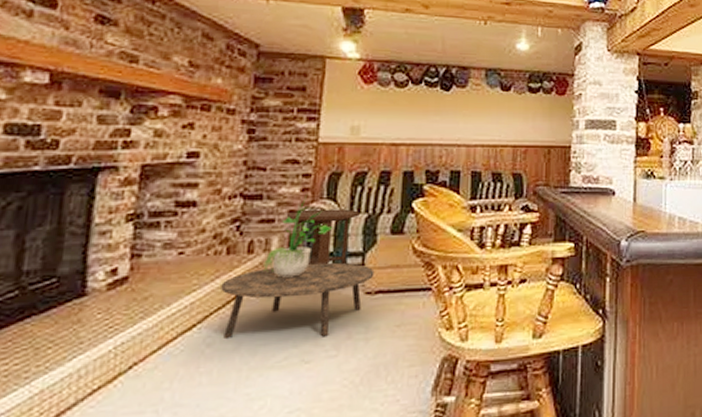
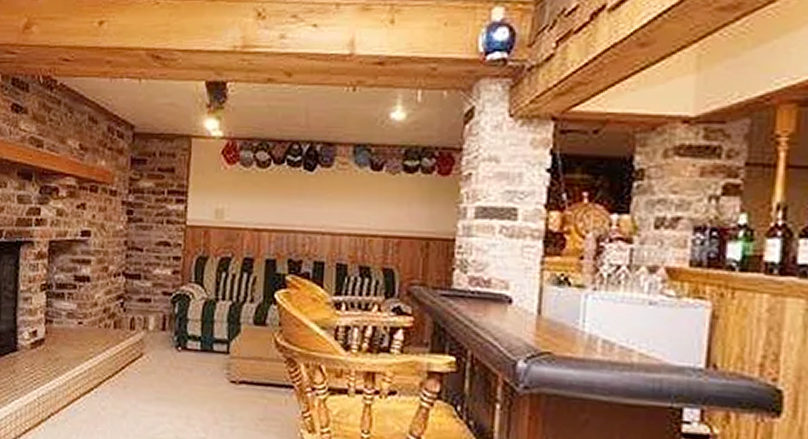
coffee table: present [221,262,375,340] -> none [110,345,239,418]
potted plant: present [263,195,333,278] -> none [143,277,201,357]
side table: present [286,209,360,265] -> none [160,292,224,351]

